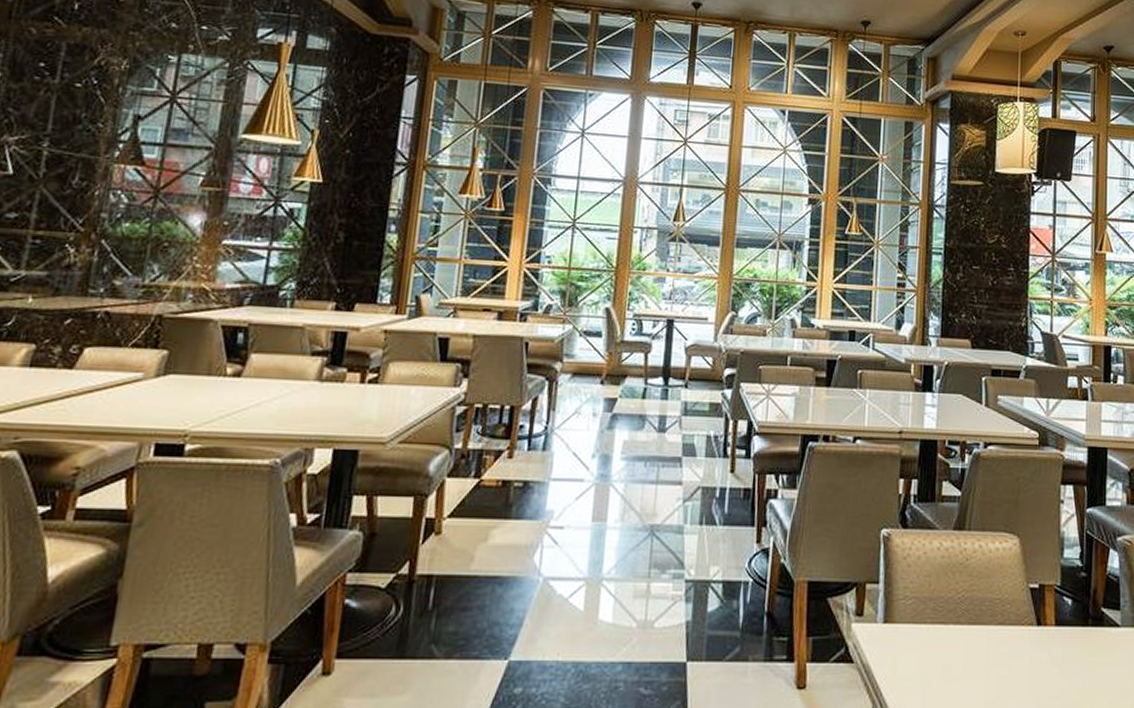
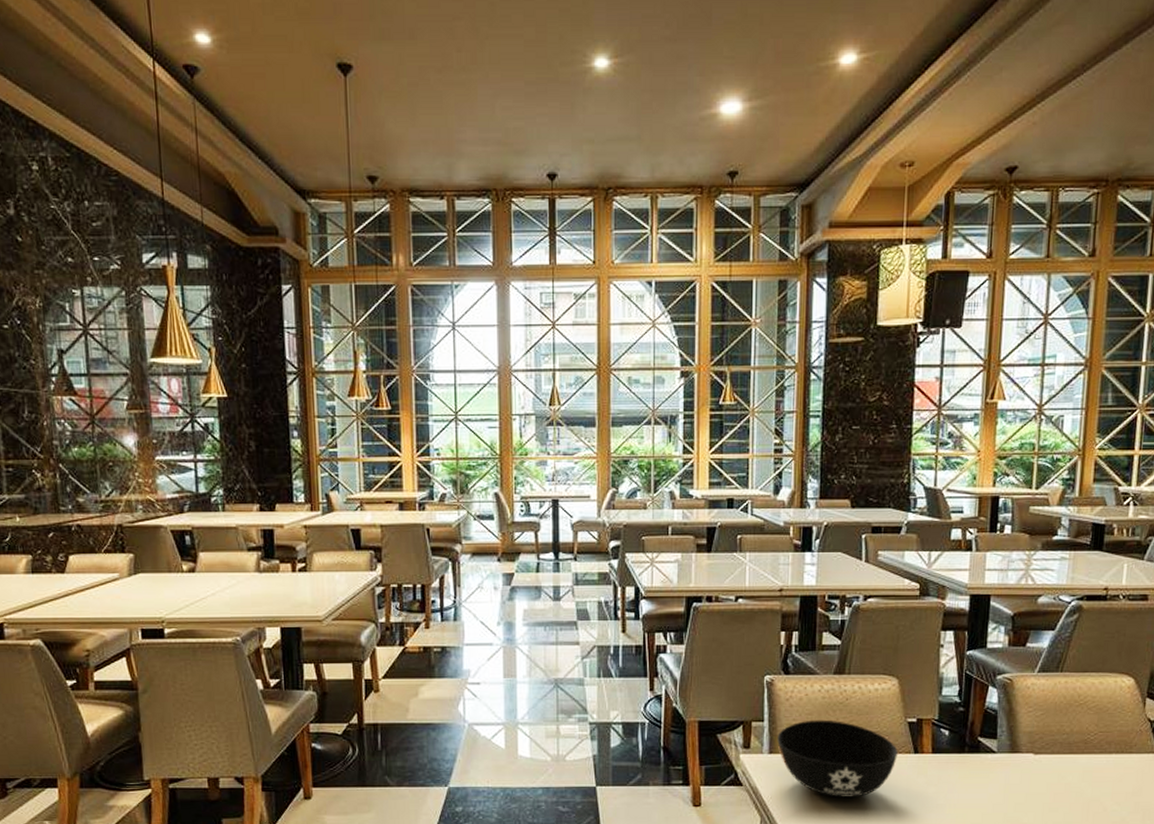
bowl: none [893,583,1020,679] -> present [777,719,898,798]

